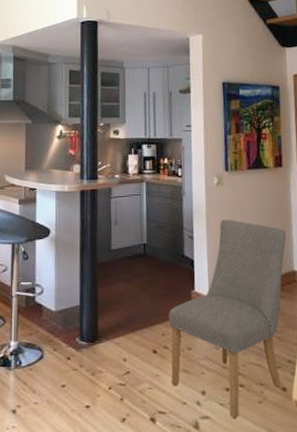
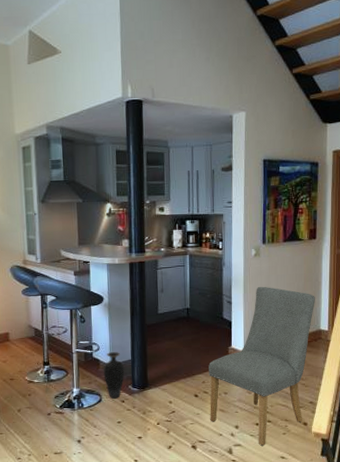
vase: none [47,296,72,355] -> present [103,352,125,399]

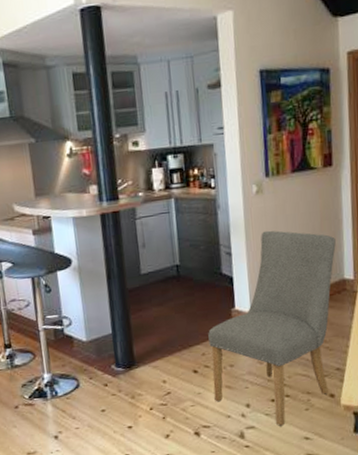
vase: present [103,352,125,399] -> none [78,325,106,383]

